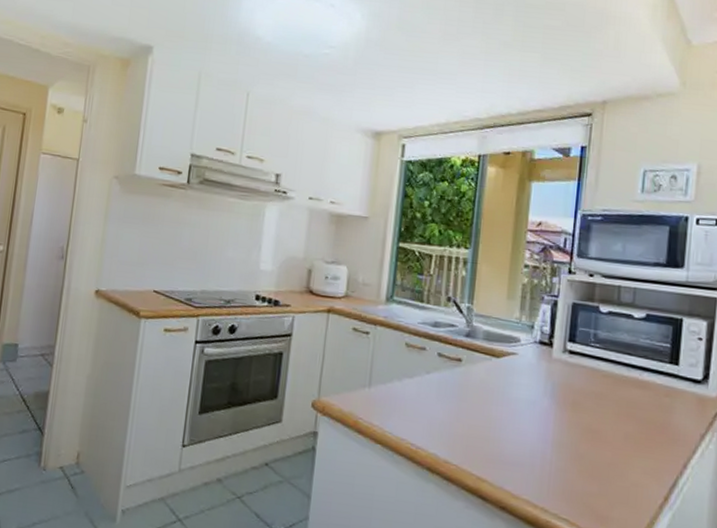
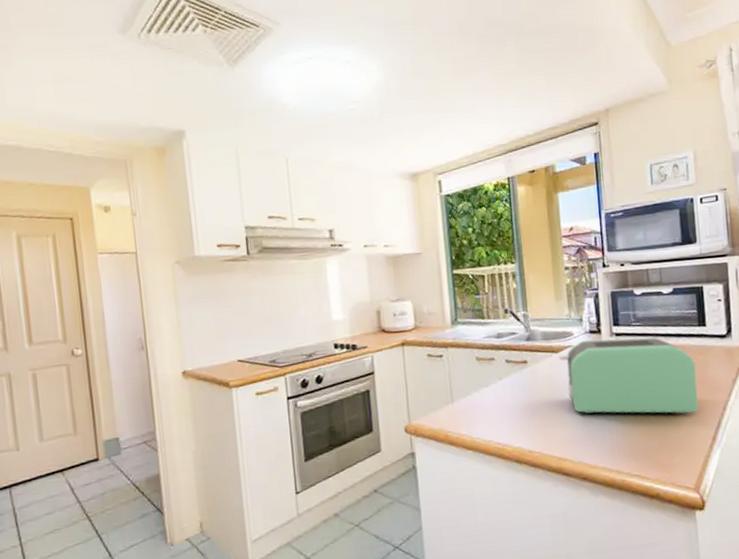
toaster: none [498,350,659,463] -> present [558,337,699,415]

